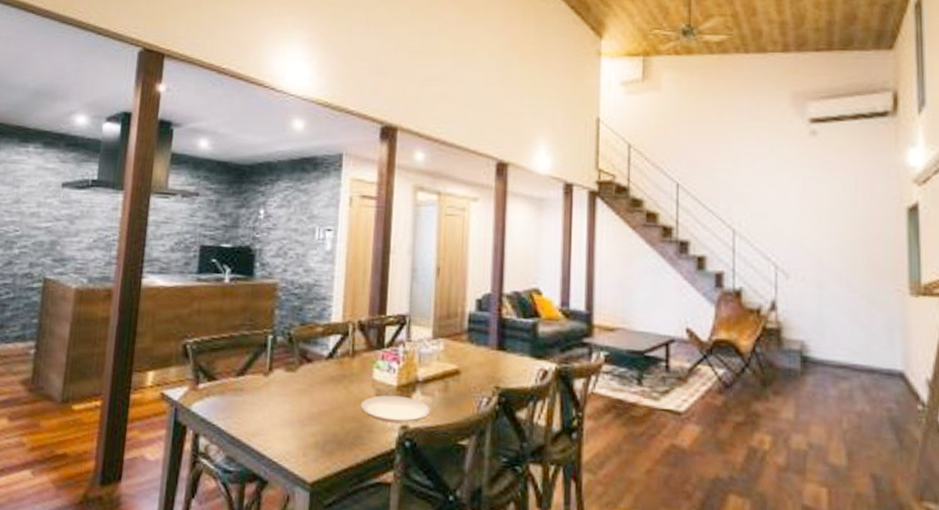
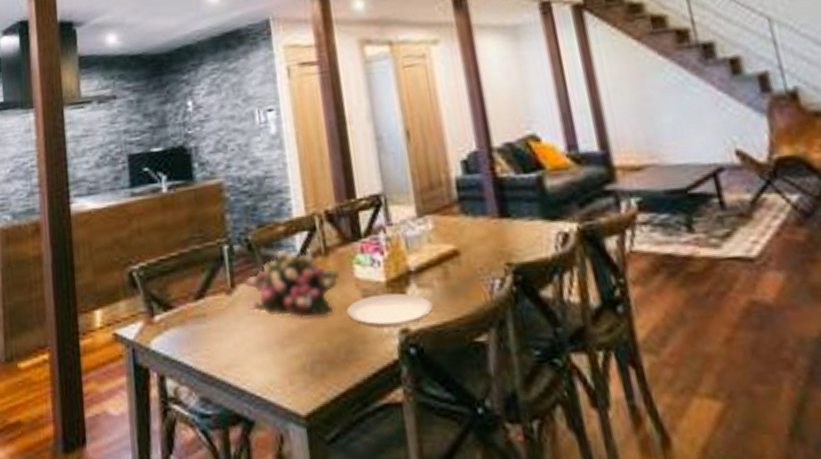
flower arrangement: none [279,347,361,406] -> present [246,251,340,318]

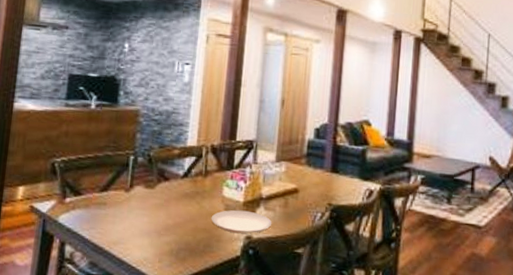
flower arrangement: present [246,251,340,318] -> none [139,167,212,219]

